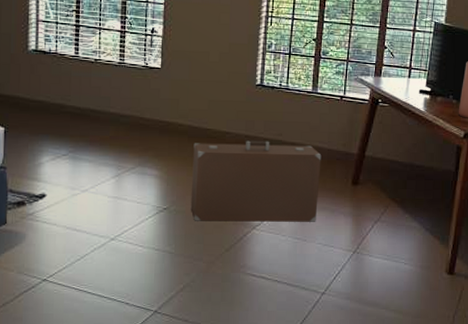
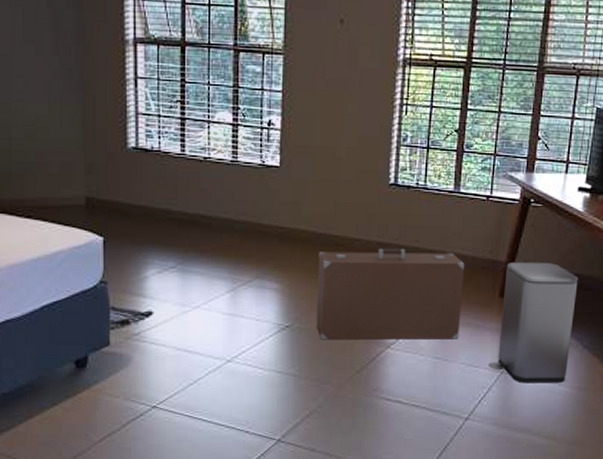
pedal bin: none [343,154,420,262] -> present [489,261,578,383]

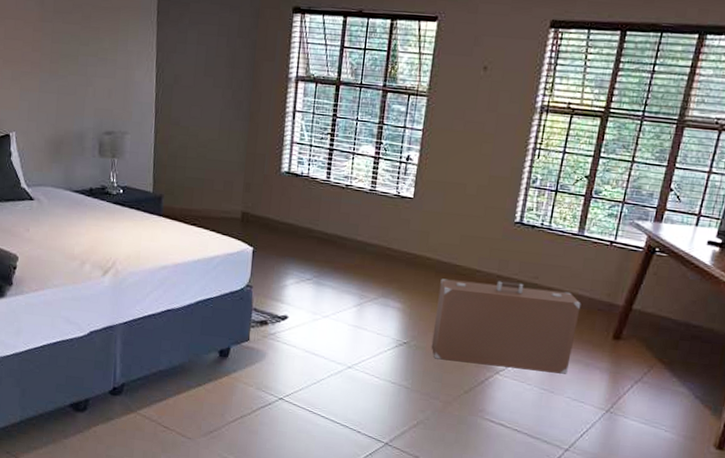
pedal bin: present [489,261,578,383] -> none [594,307,697,429]

